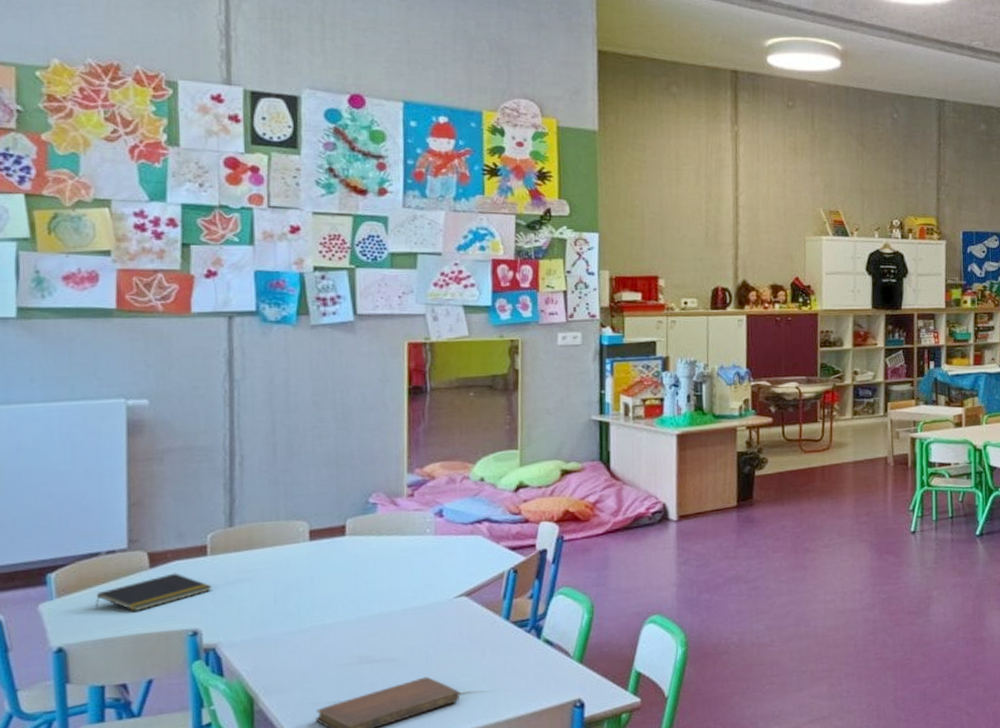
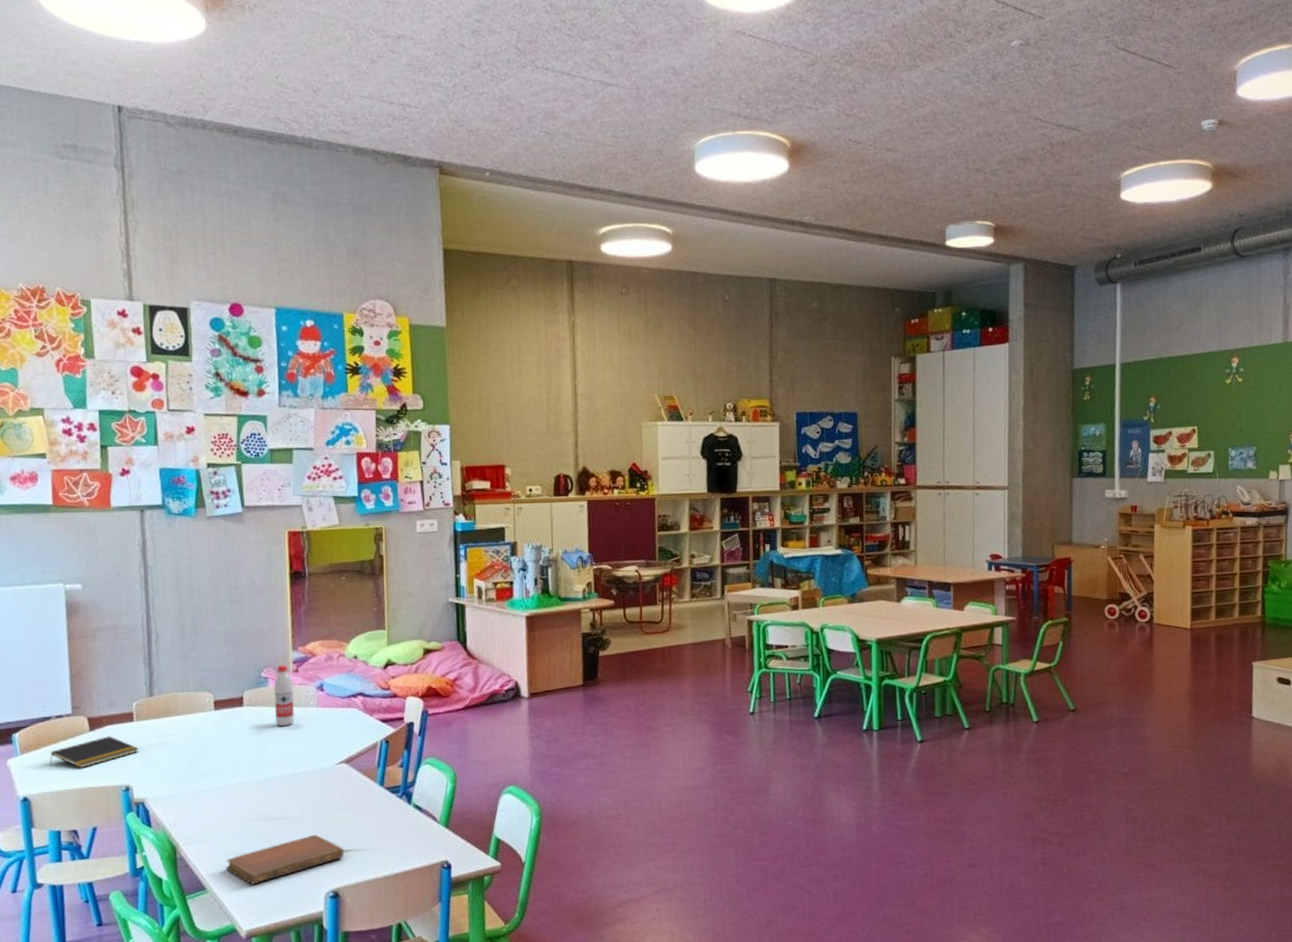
water bottle: none [383,488,408,557] -> present [273,664,295,726]

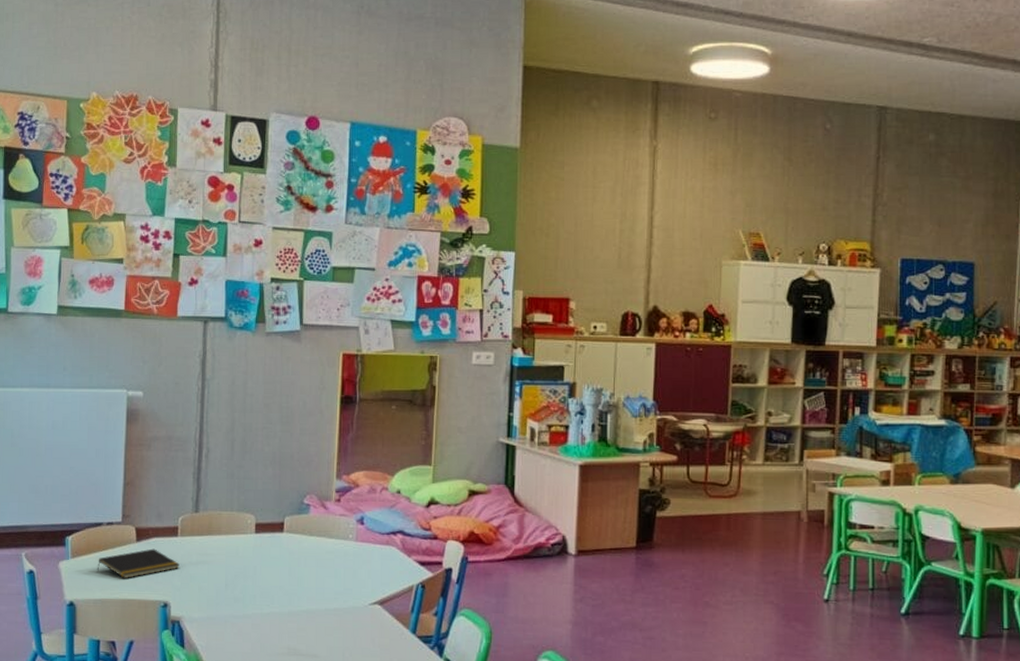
water bottle: present [273,664,295,726] -> none [313,492,334,557]

